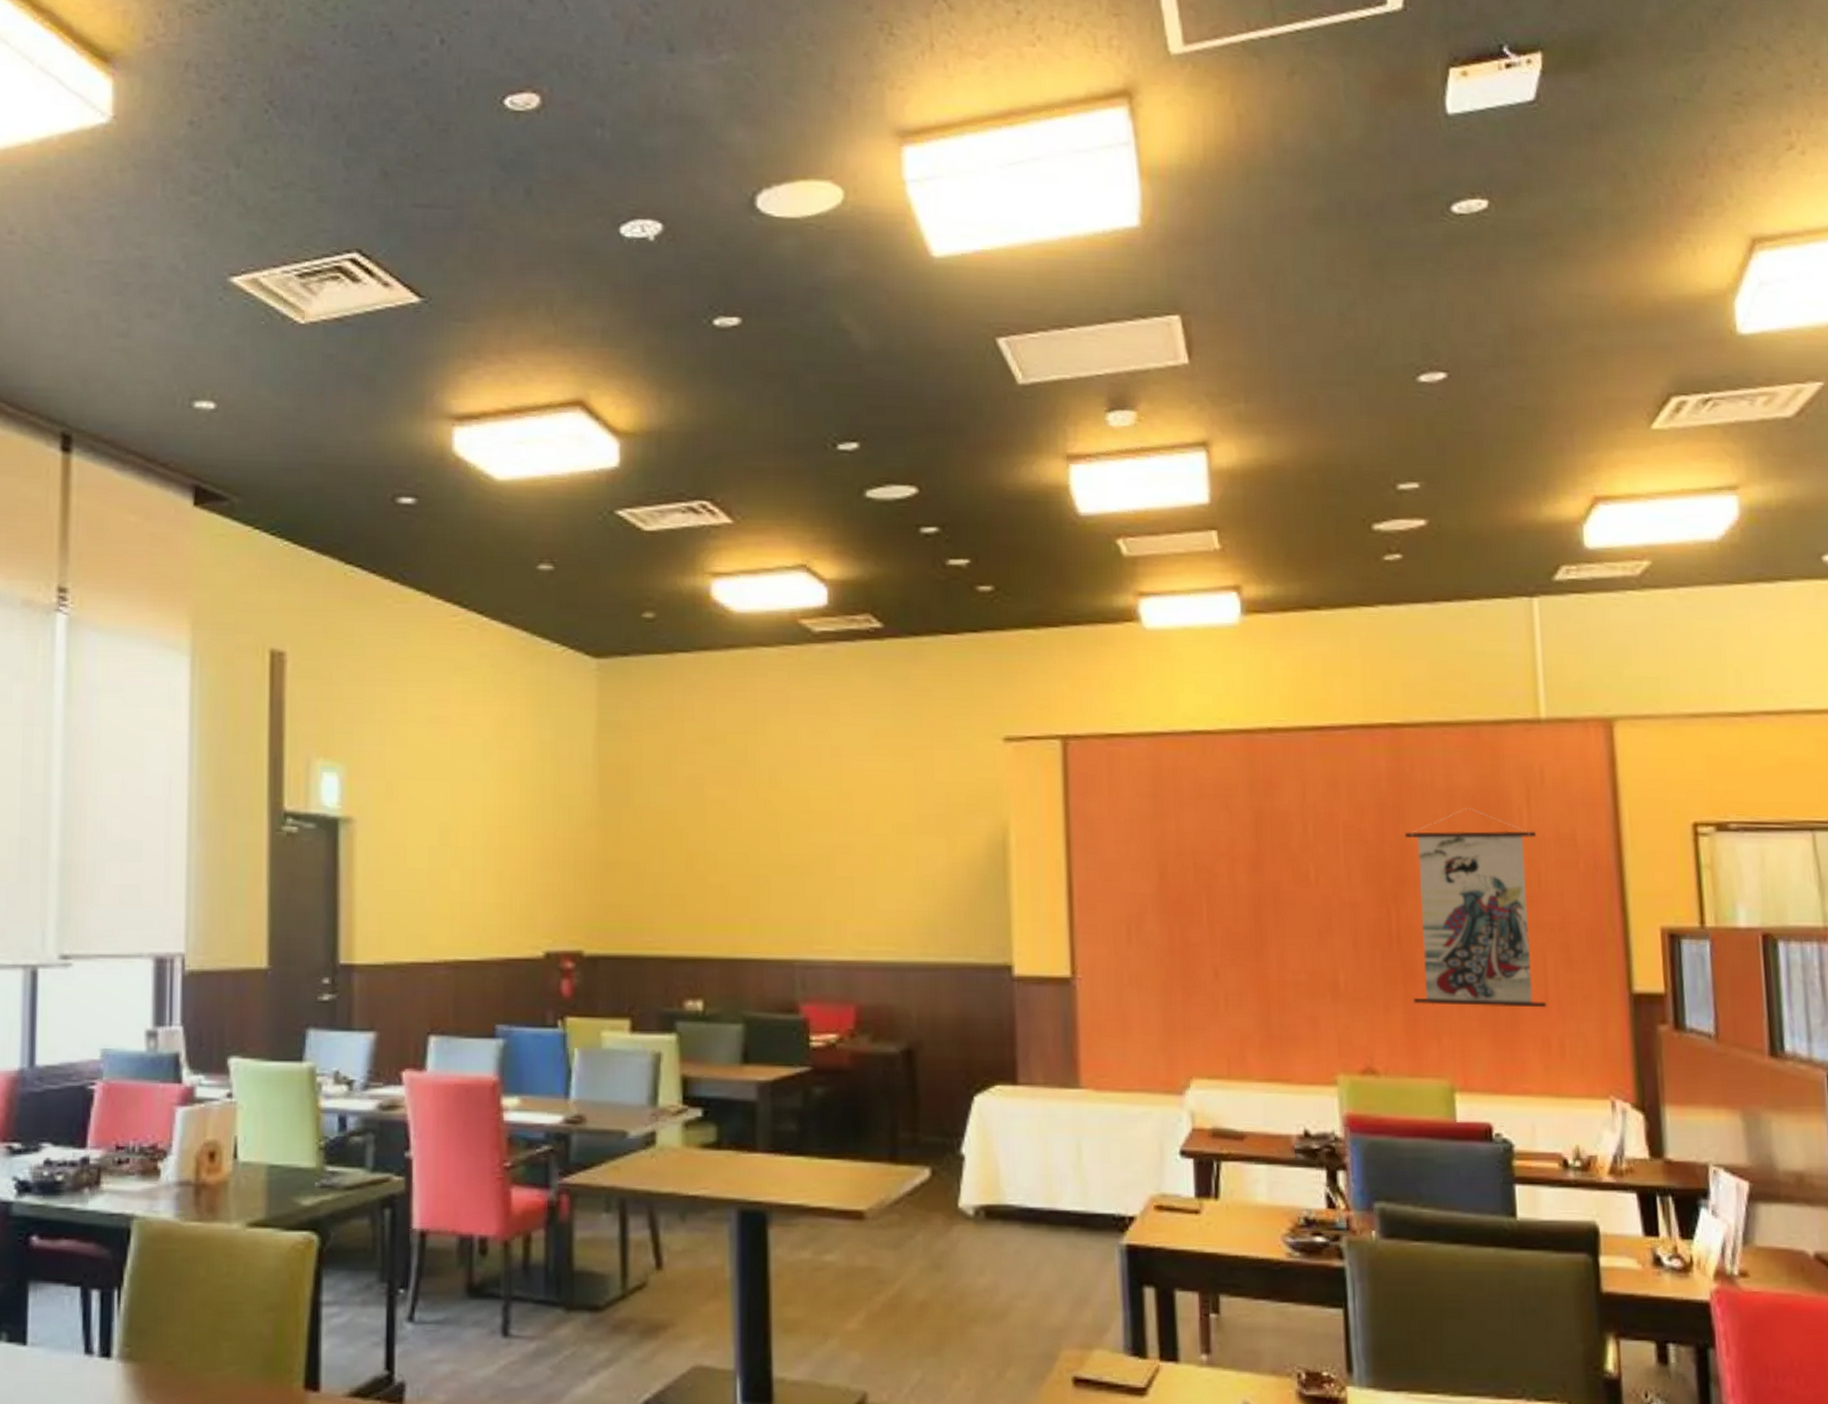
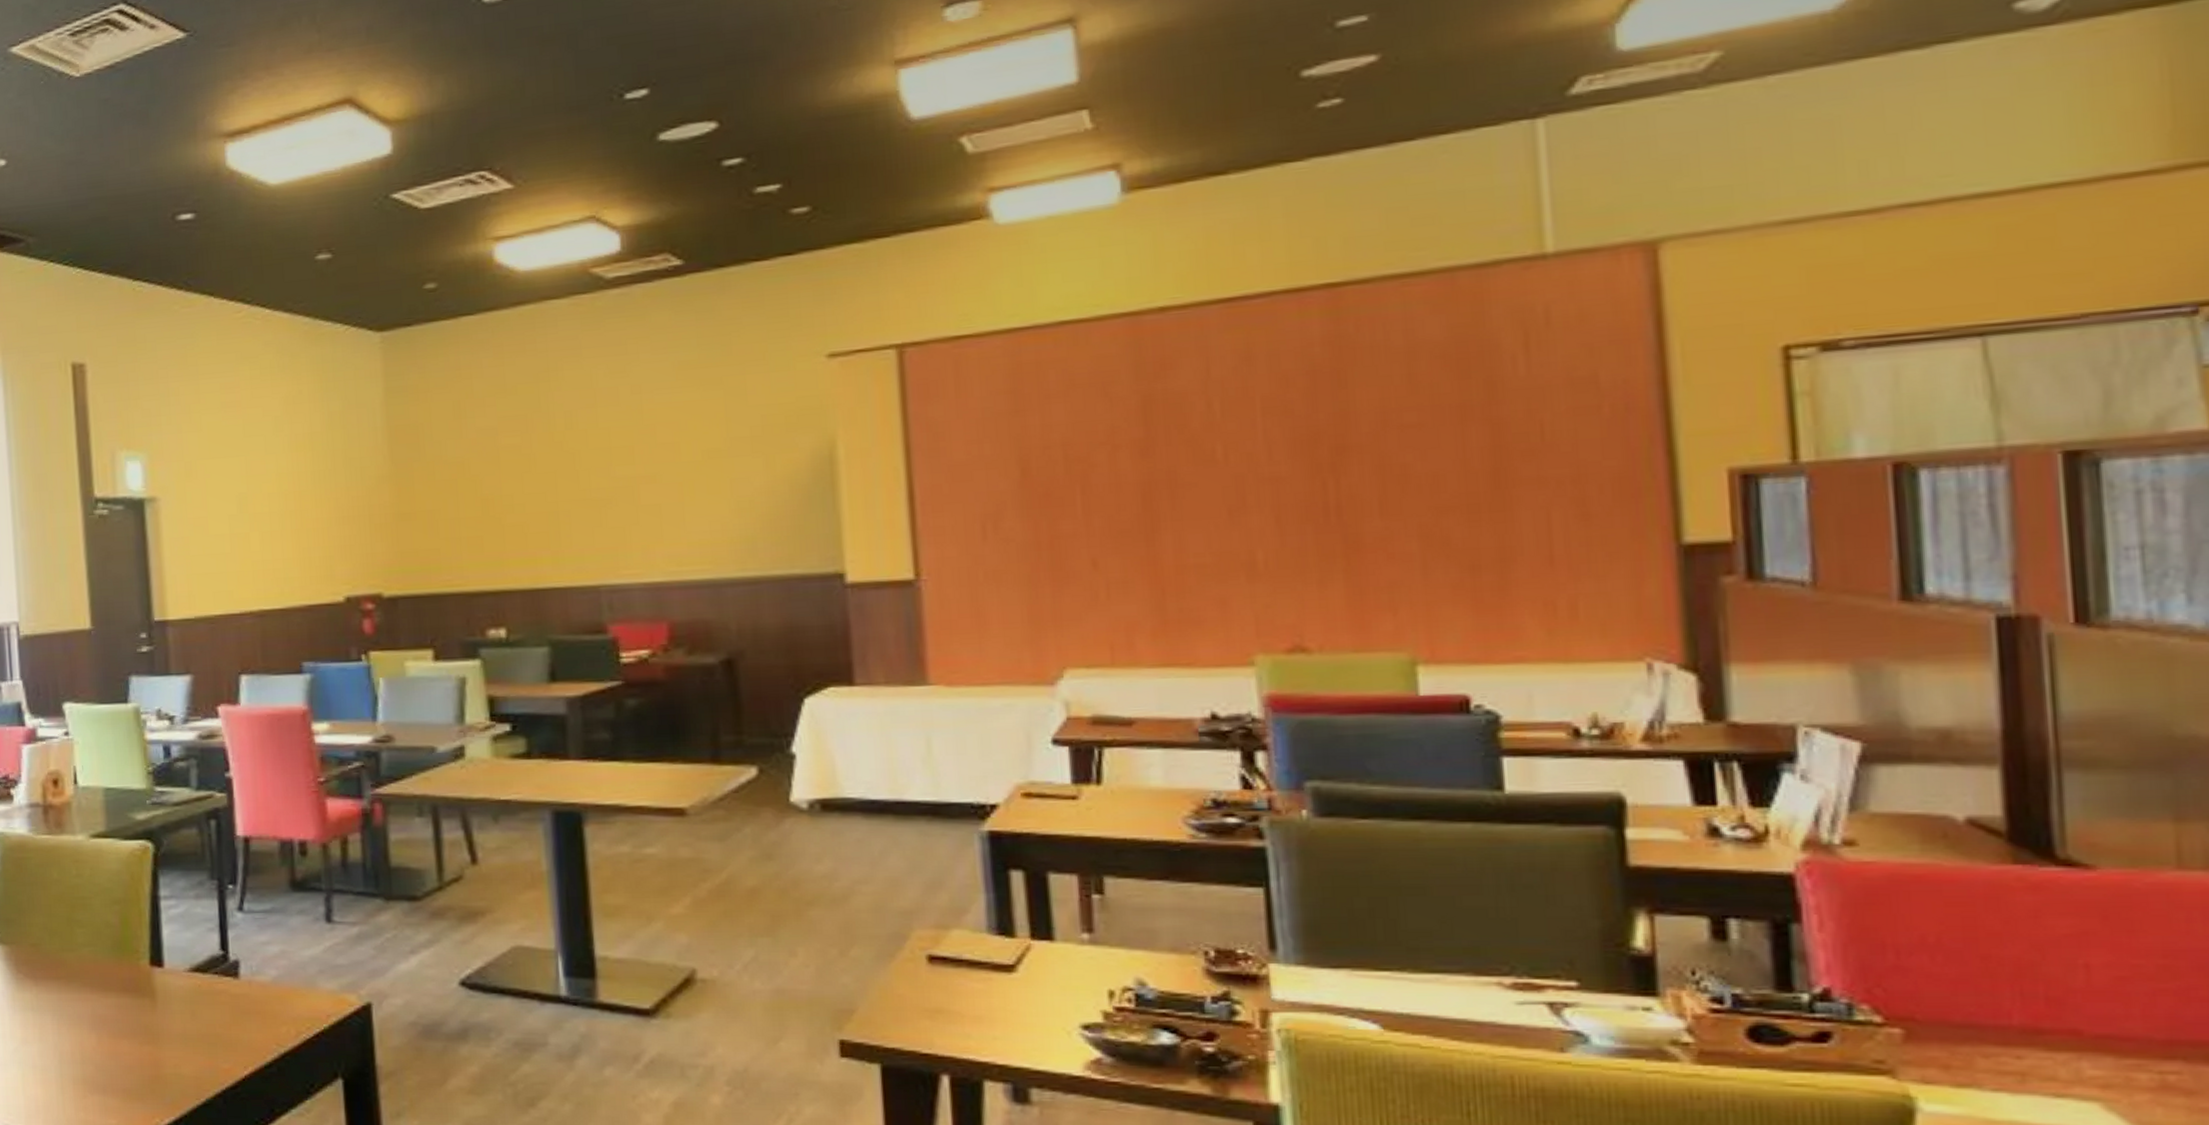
wall scroll: present [1405,807,1546,1008] -> none [1347,362,1551,576]

